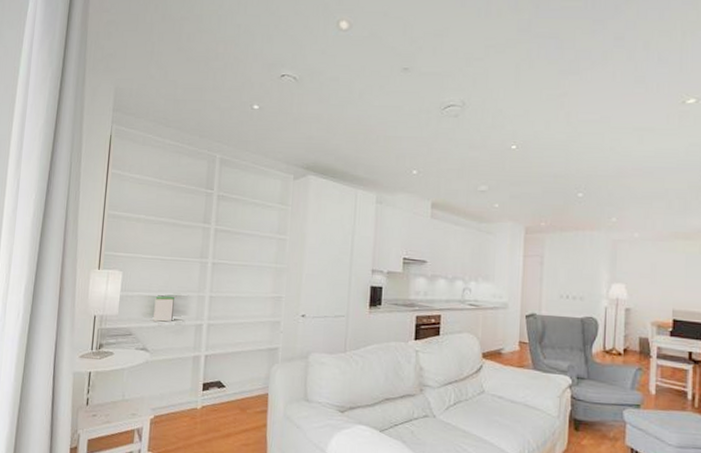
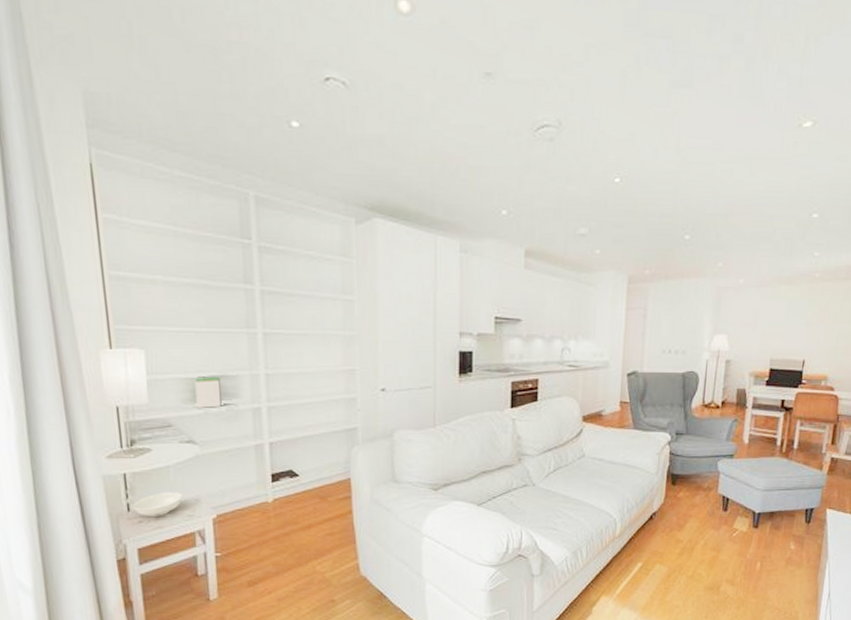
bowl: none [90,391,130,412] -> present [132,492,183,517]

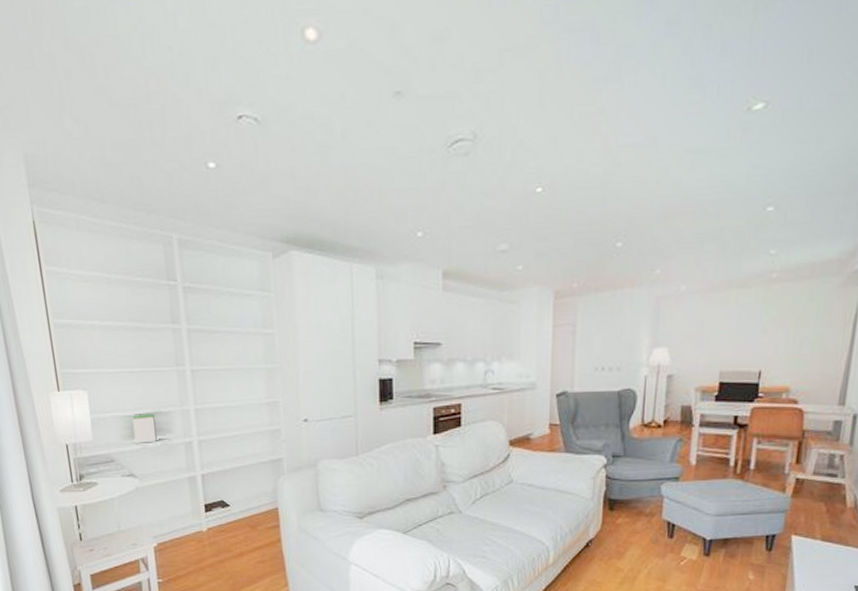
bowl: present [132,492,183,517] -> none [83,522,127,545]

